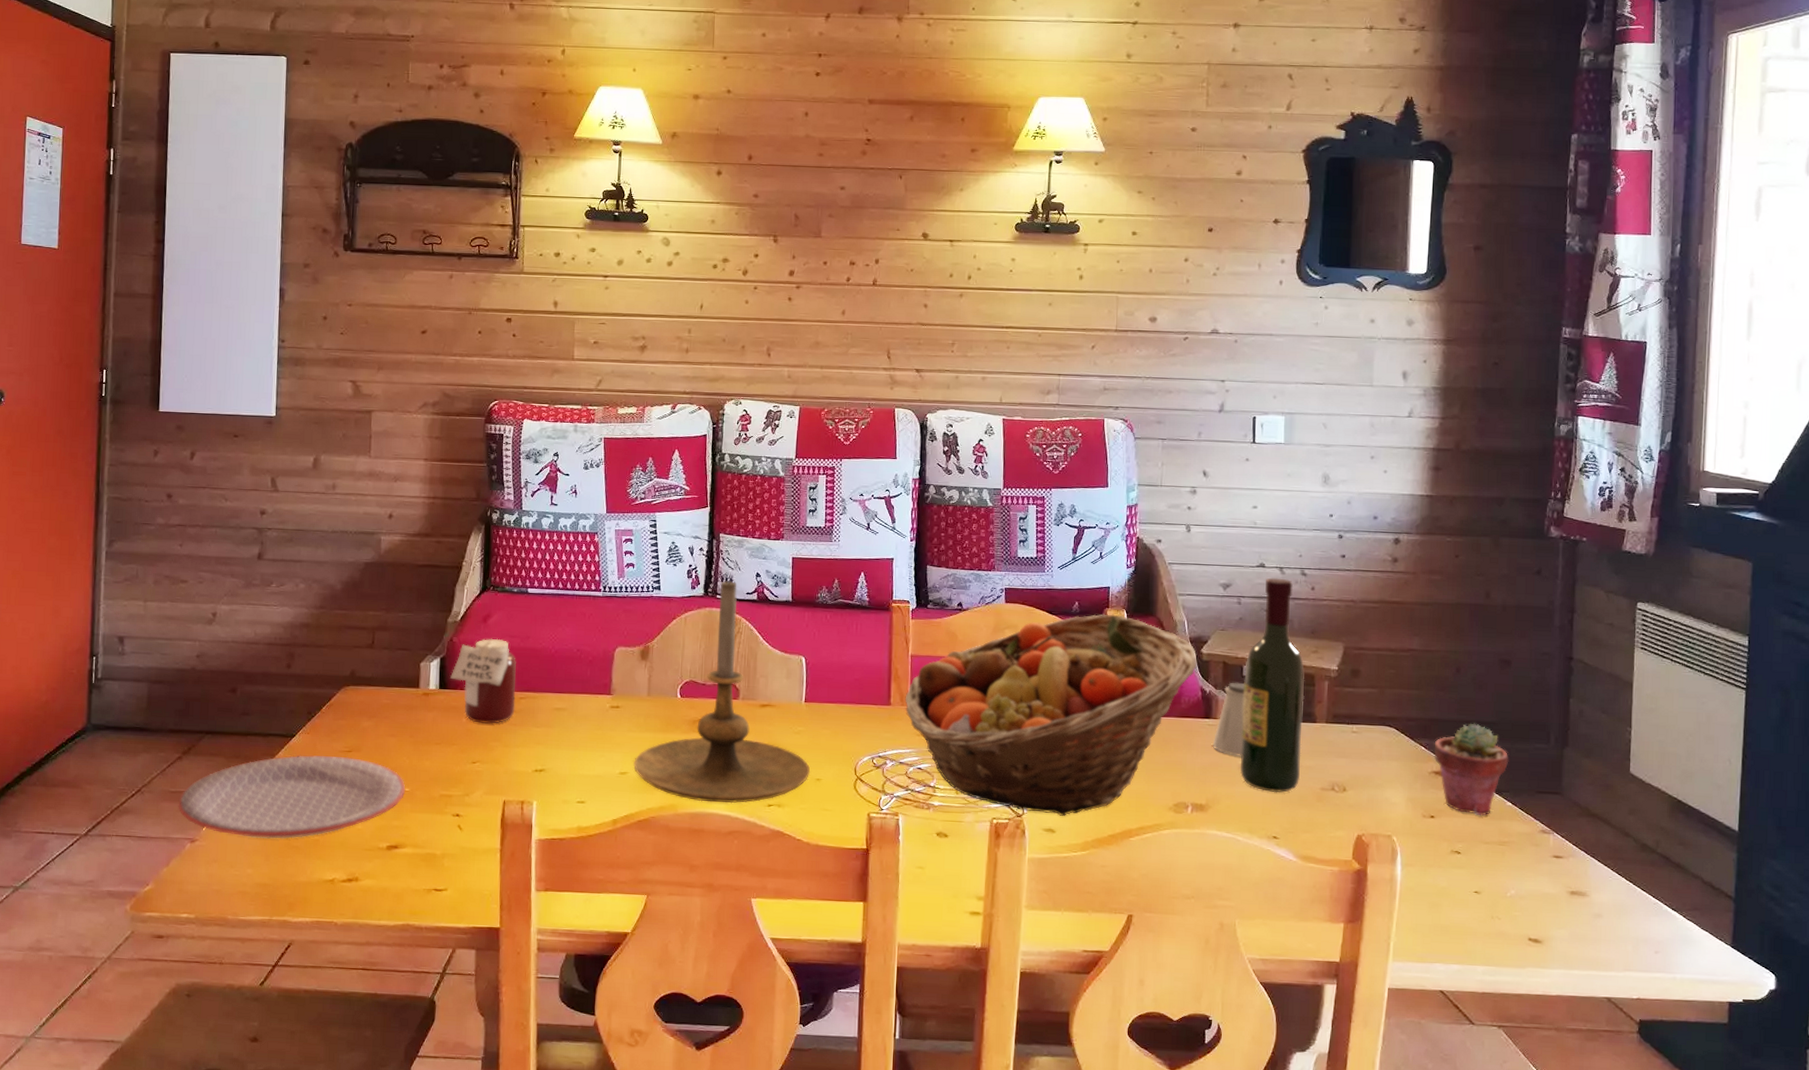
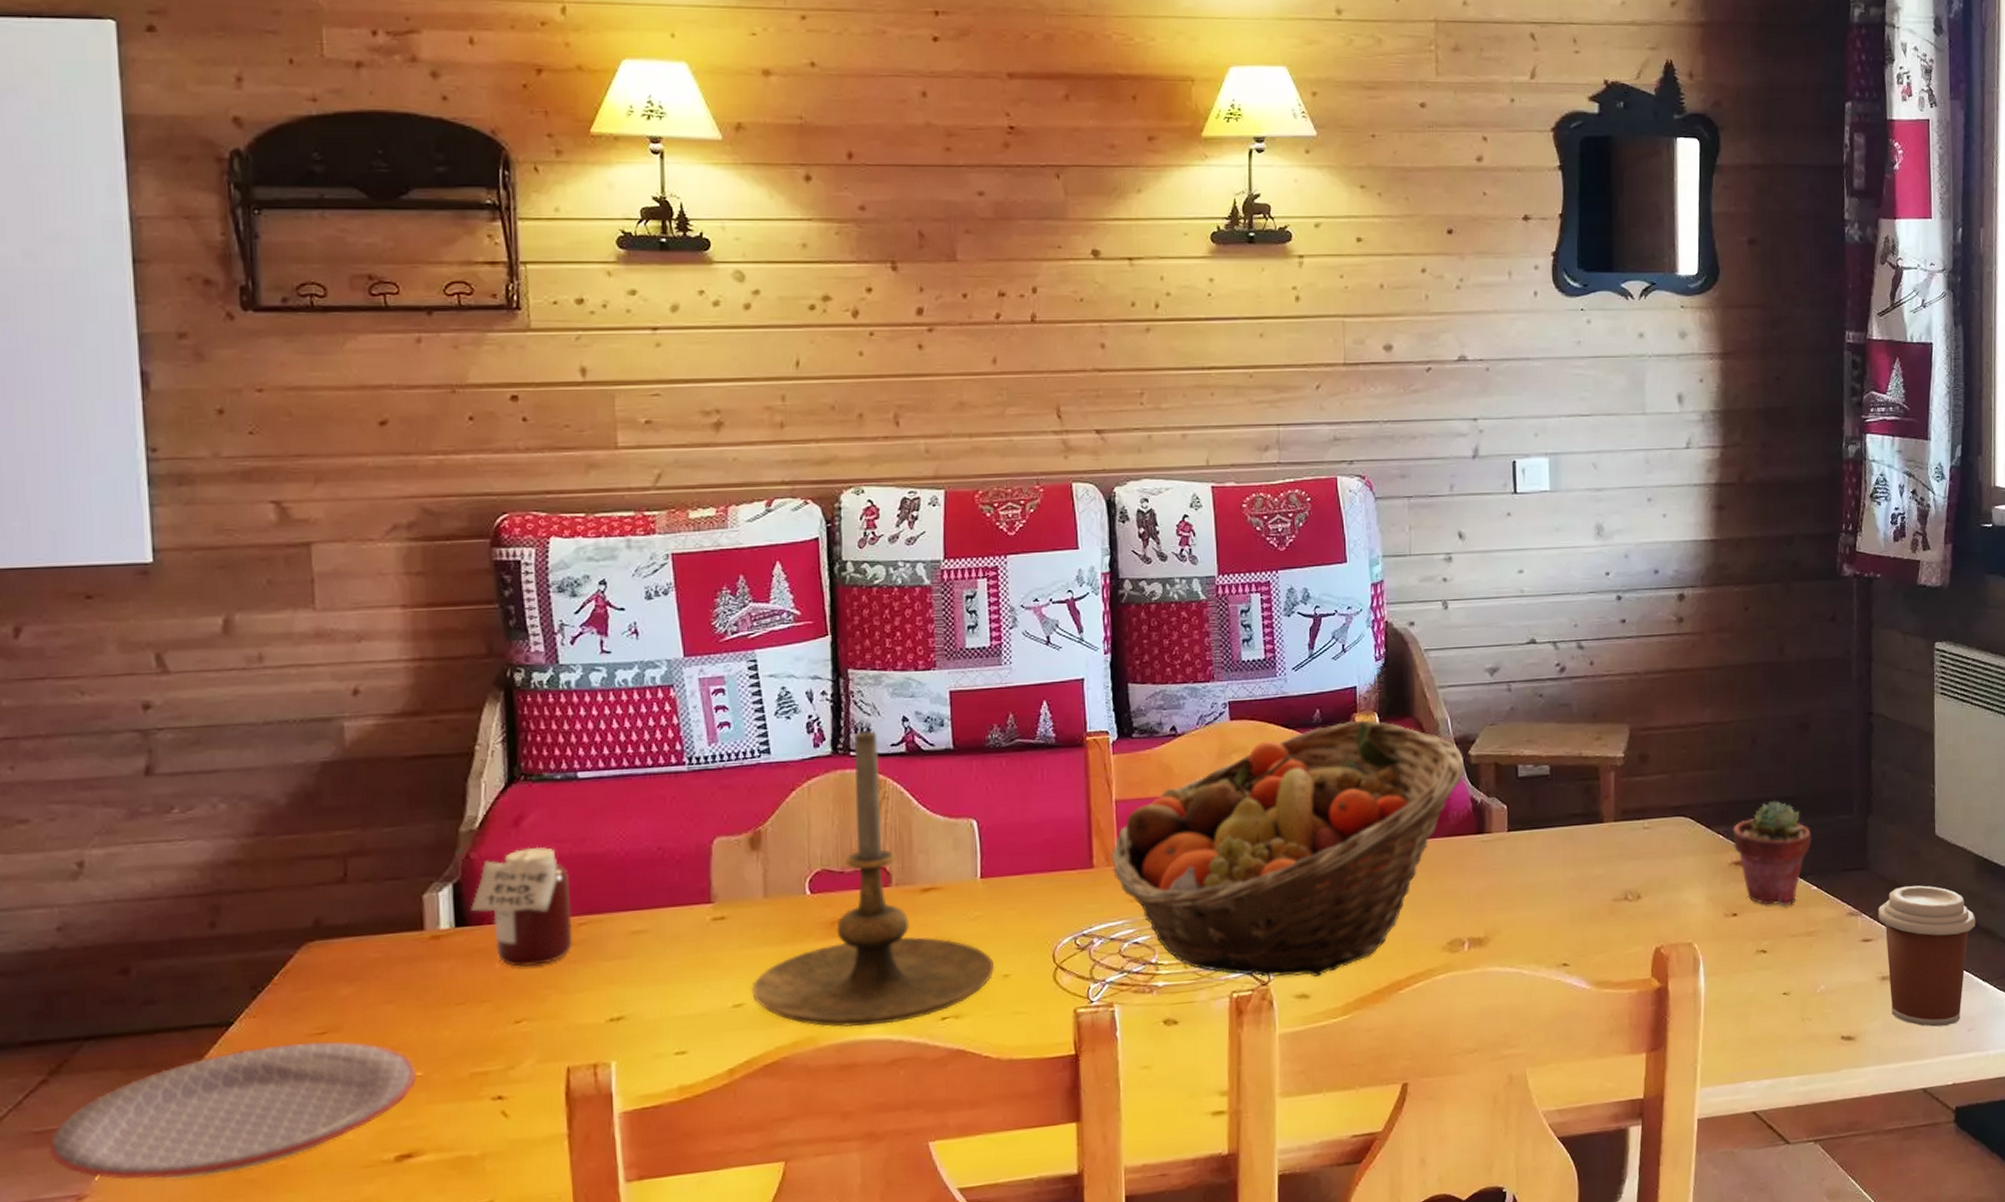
saltshaker: present [1212,682,1245,756] -> none [1488,785,1523,875]
wine bottle: present [1240,577,1305,793] -> none [1520,654,1590,912]
coffee cup: none [1570,814,1667,945] -> present [1878,885,1975,1027]

